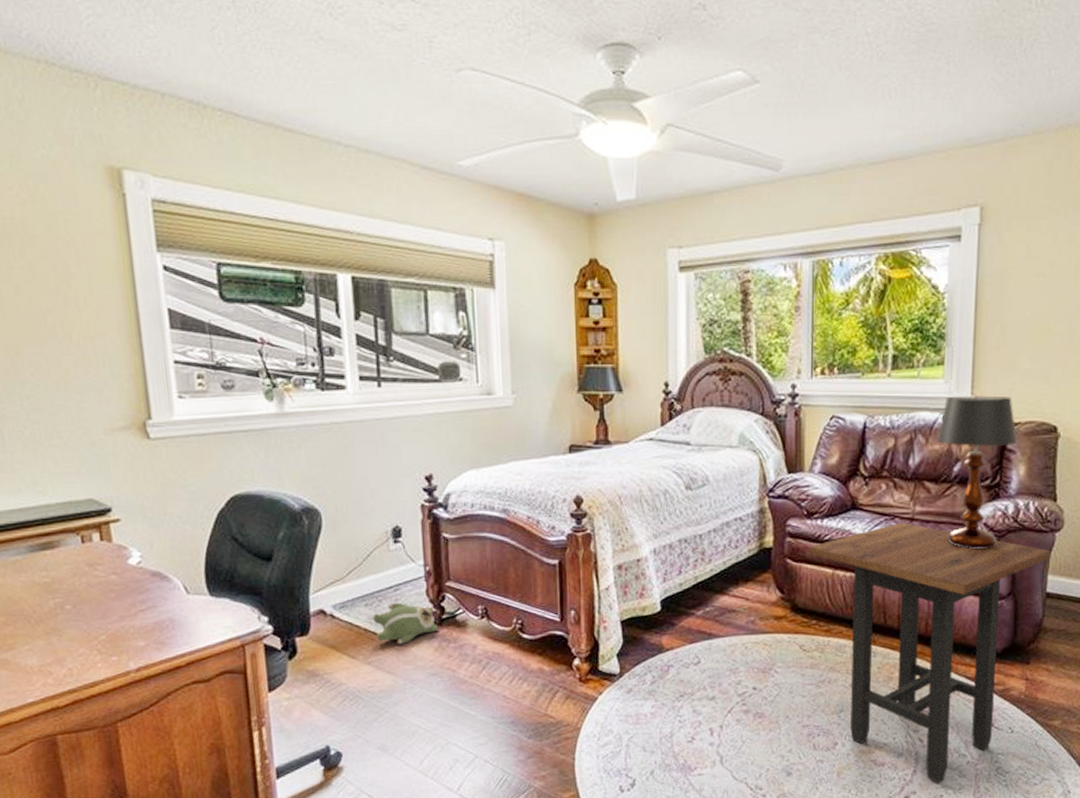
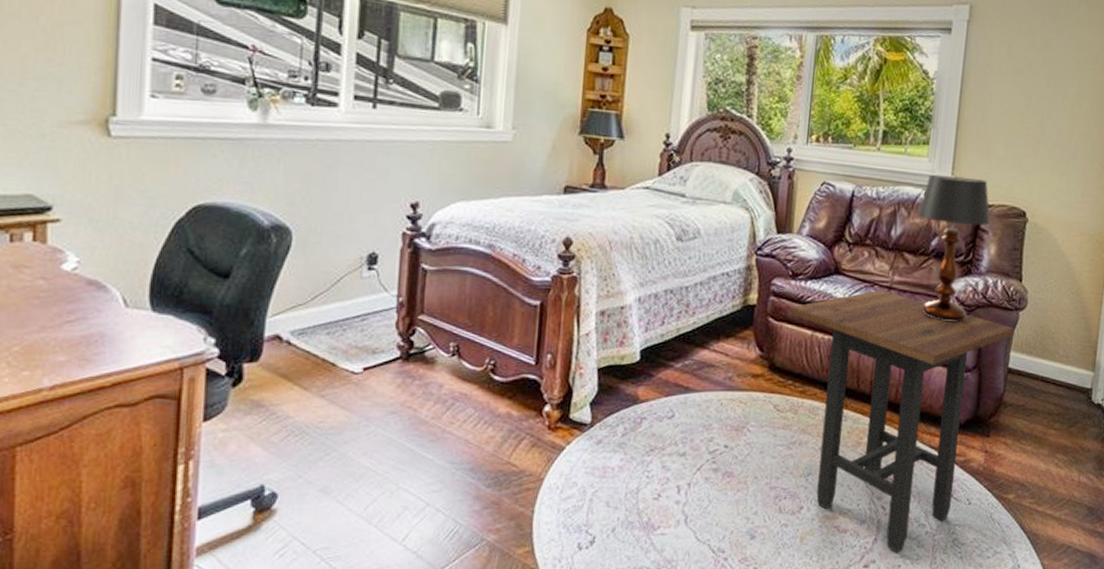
plush toy: present [373,602,439,644] -> none [334,332,405,378]

